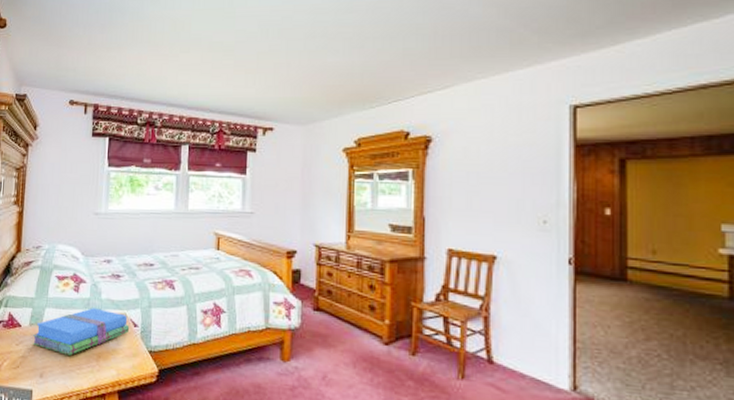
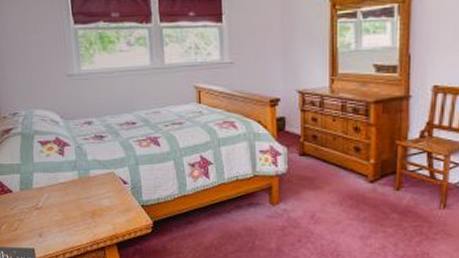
books: present [32,308,130,355] -> none [25,169,120,215]

